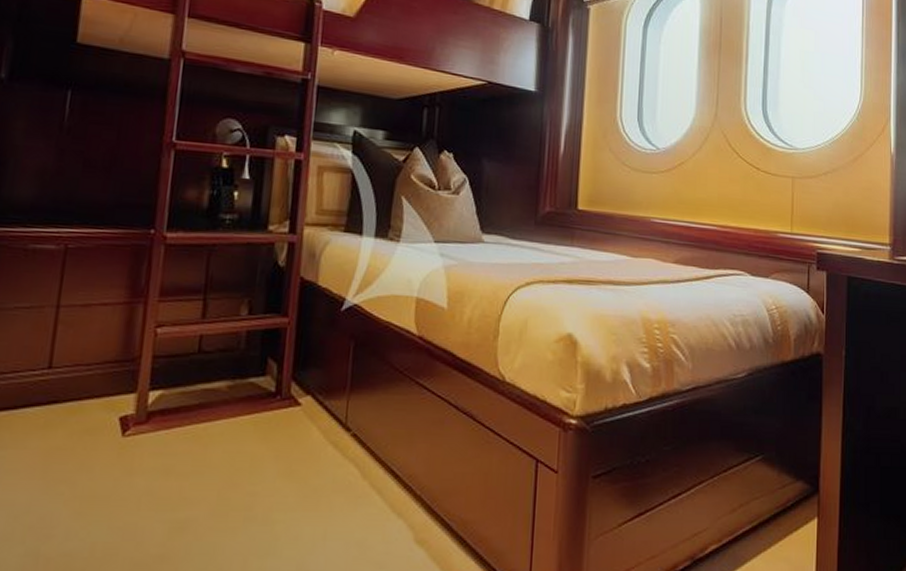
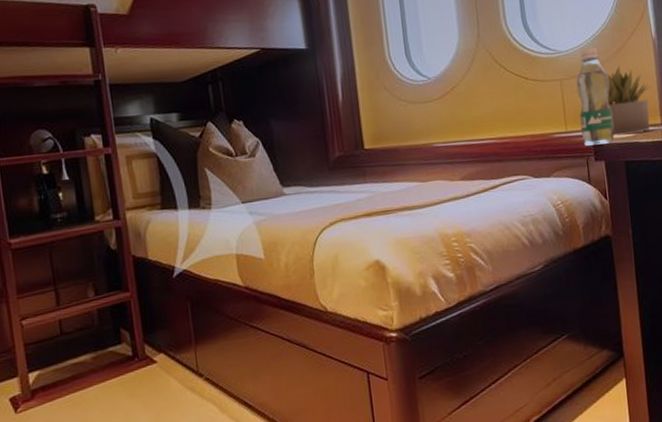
bottle: none [806,150,842,256] -> present [576,48,615,147]
succulent plant: none [838,175,883,249] -> present [607,65,650,134]

